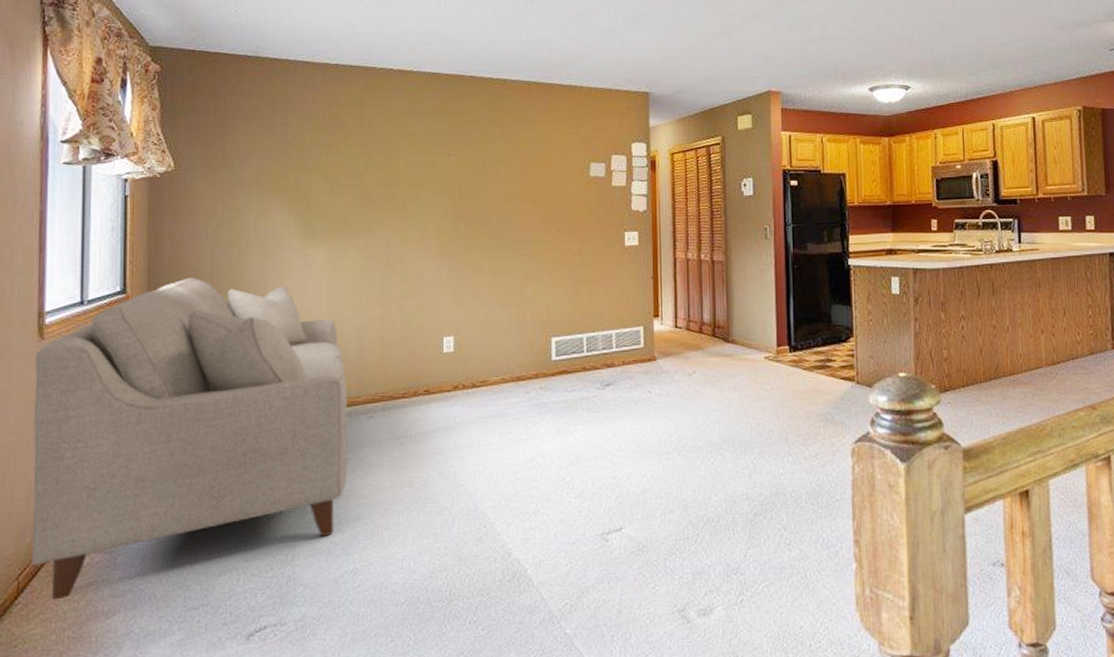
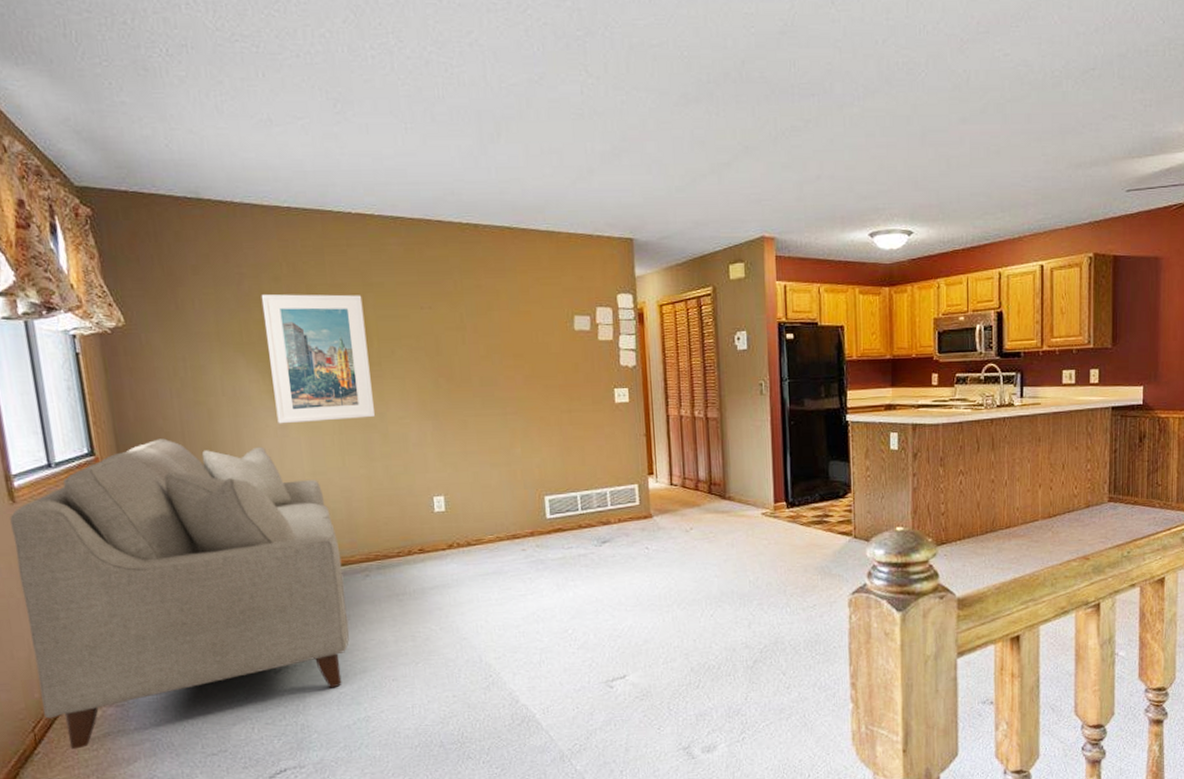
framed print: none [302,141,395,264] -> present [261,293,375,424]

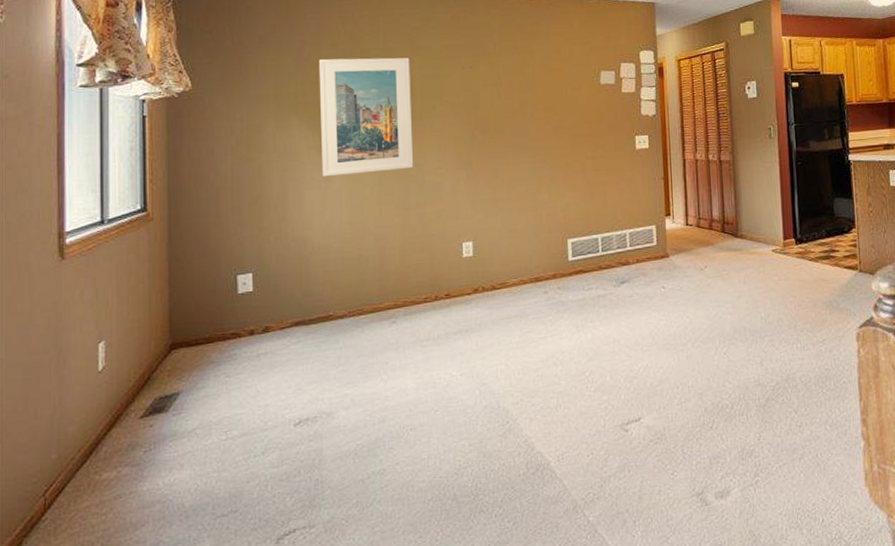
sofa: present [10,438,350,750] -> none [57,193,372,514]

